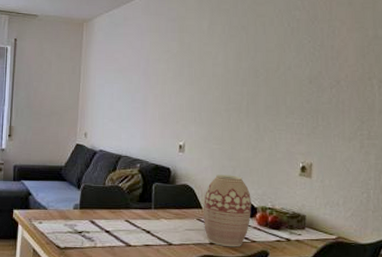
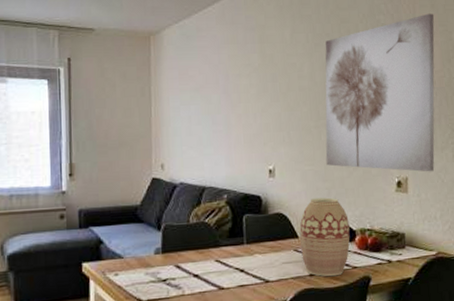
wall art: none [233,11,351,160] -> present [325,13,435,172]

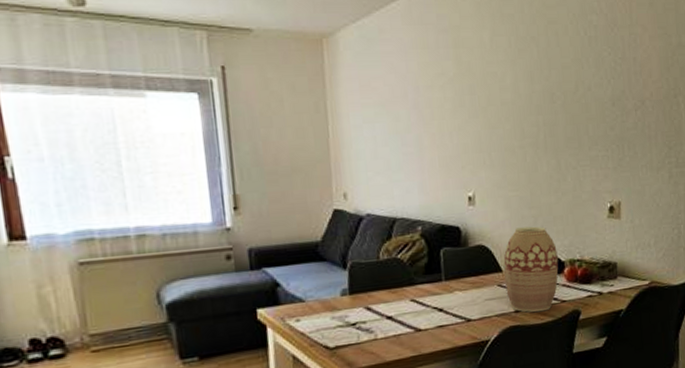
wall art: present [325,13,435,172] -> none [530,13,653,196]

